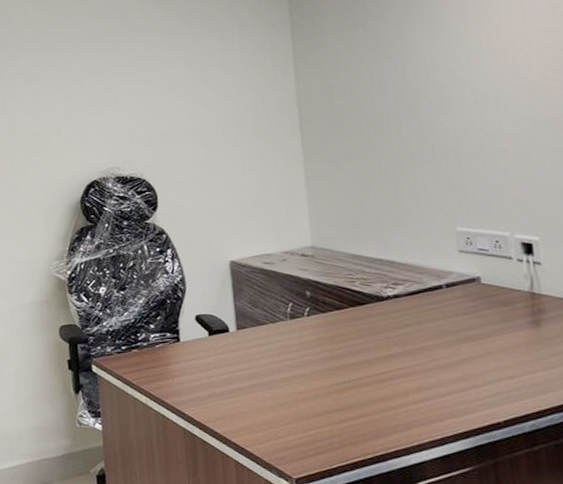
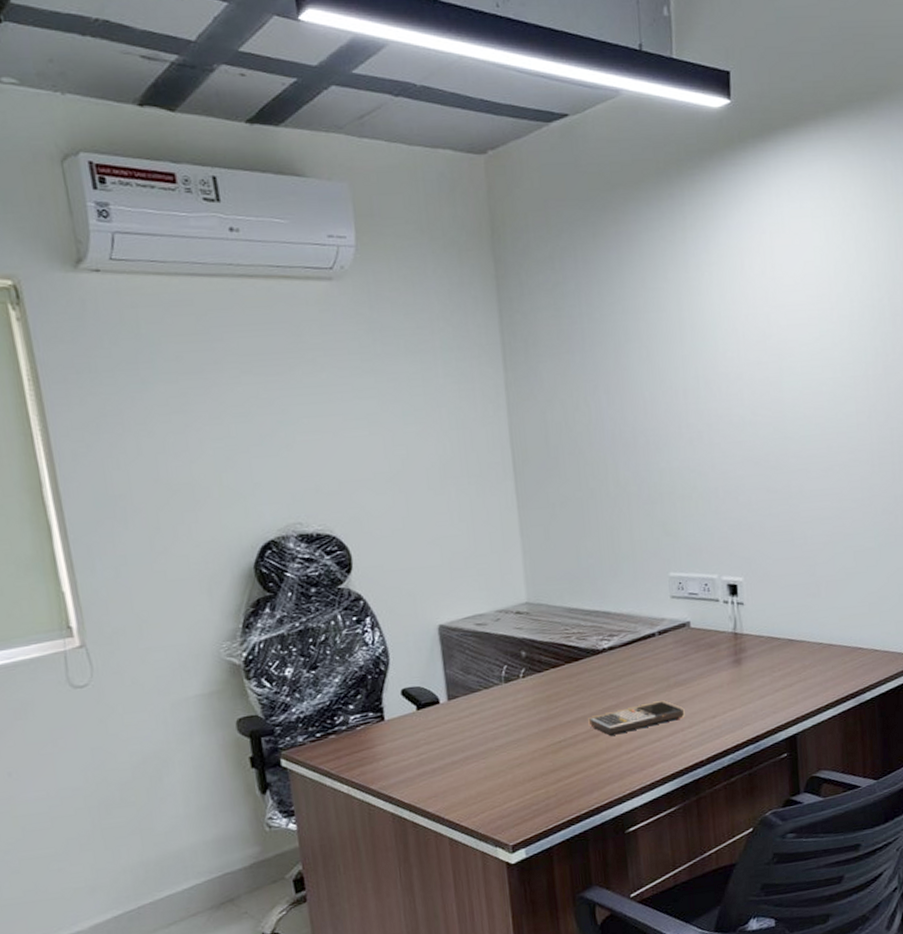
calculator: none [374,354,478,383] -> present [589,701,685,736]

